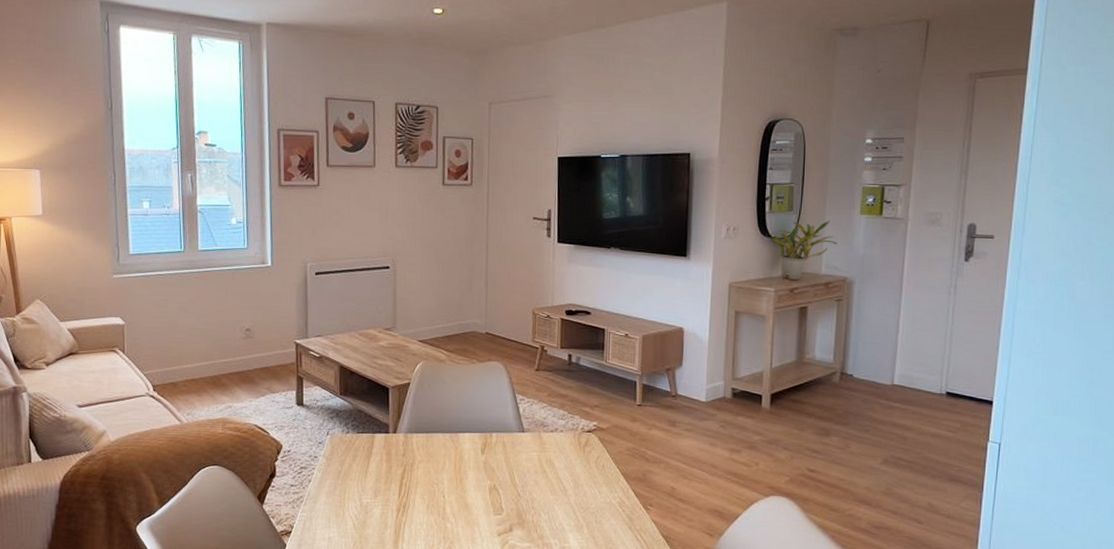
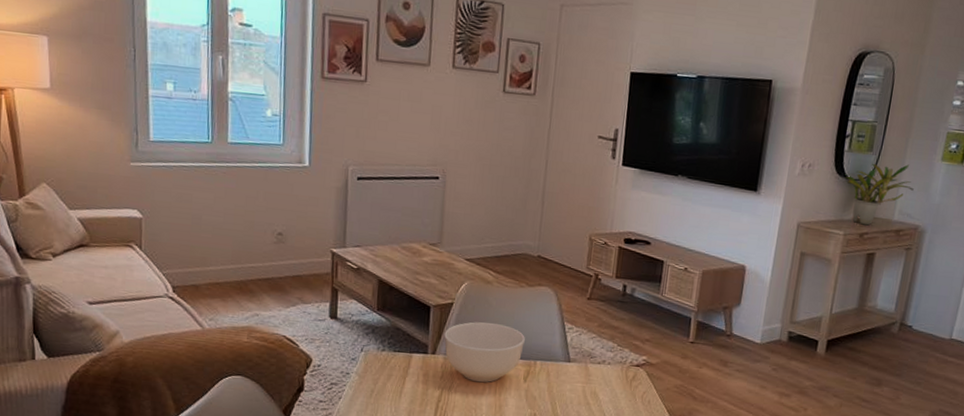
bowl: none [403,399,480,458] -> present [444,322,525,383]

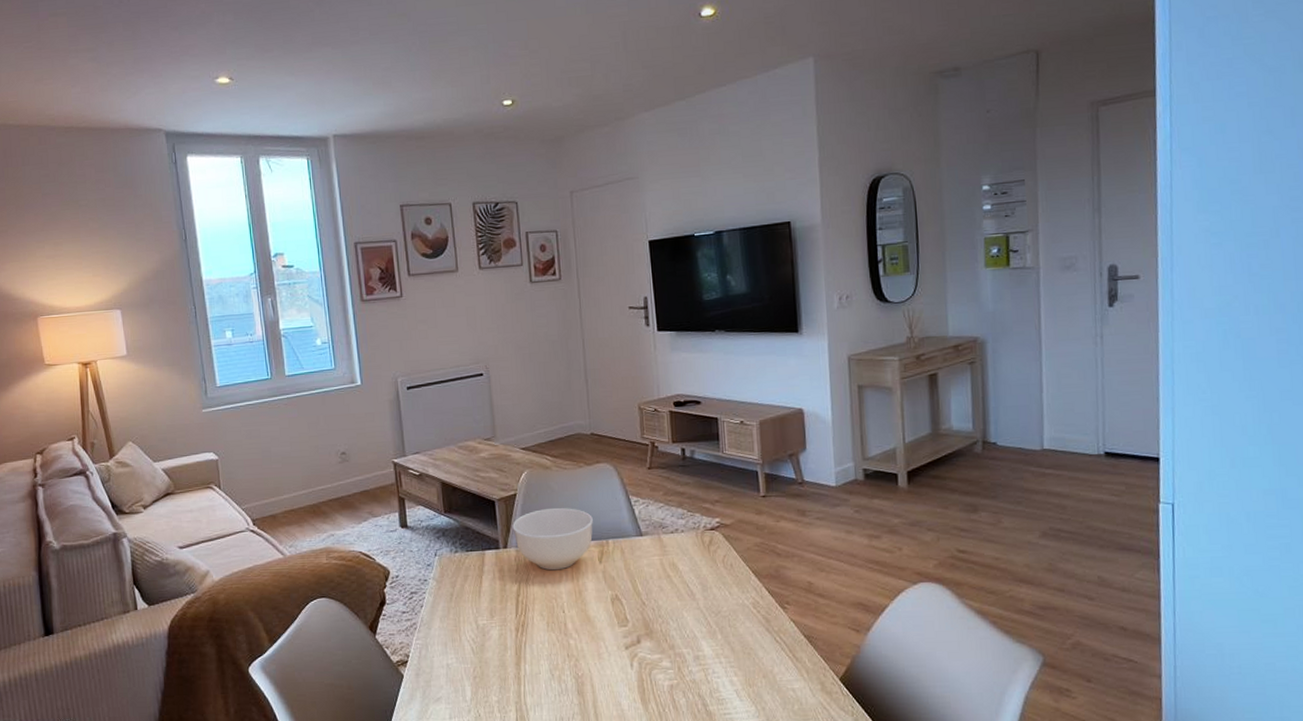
potted plant: present [844,163,914,226] -> none [886,277,963,347]

